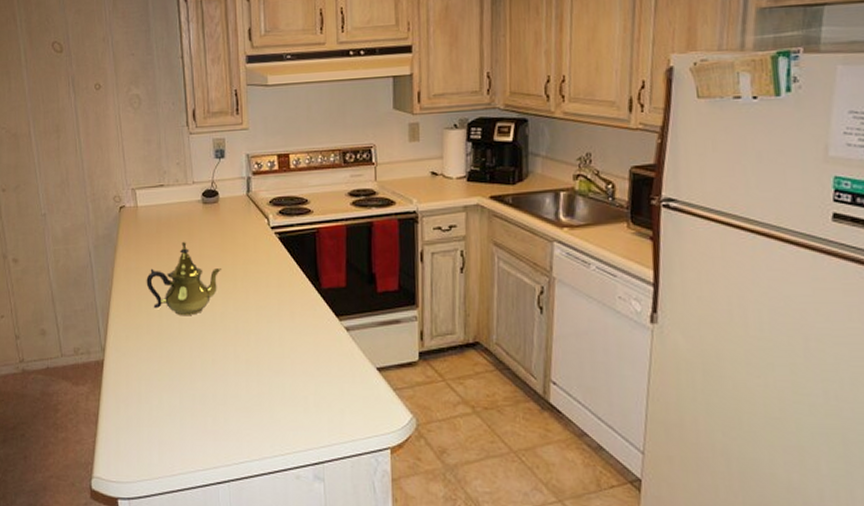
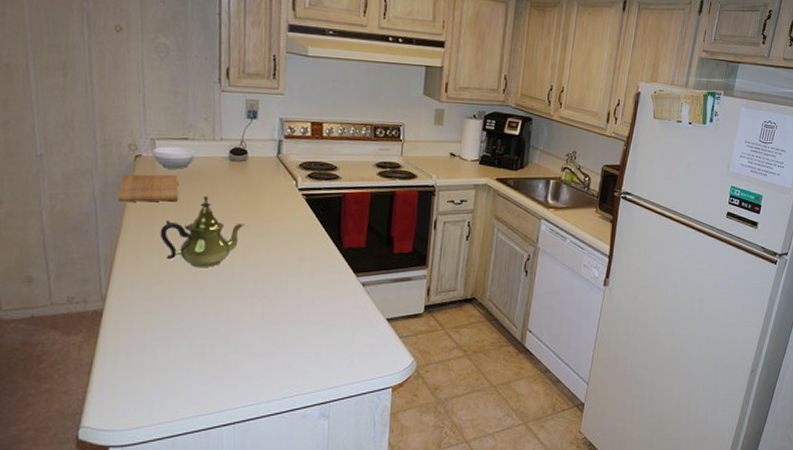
cutting board: none [107,222,159,254] -> present [117,174,179,203]
bowl: none [134,194,172,217] -> present [152,146,196,169]

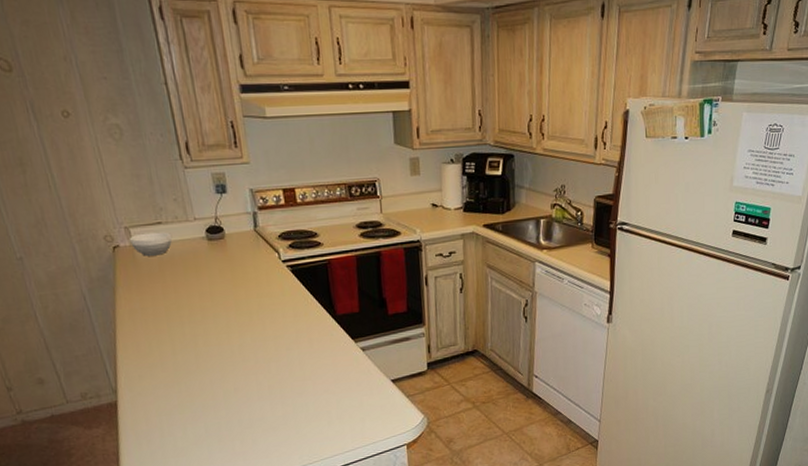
cutting board: present [117,174,179,203] -> none [104,261,164,296]
teapot: present [160,195,245,267] -> none [153,278,236,351]

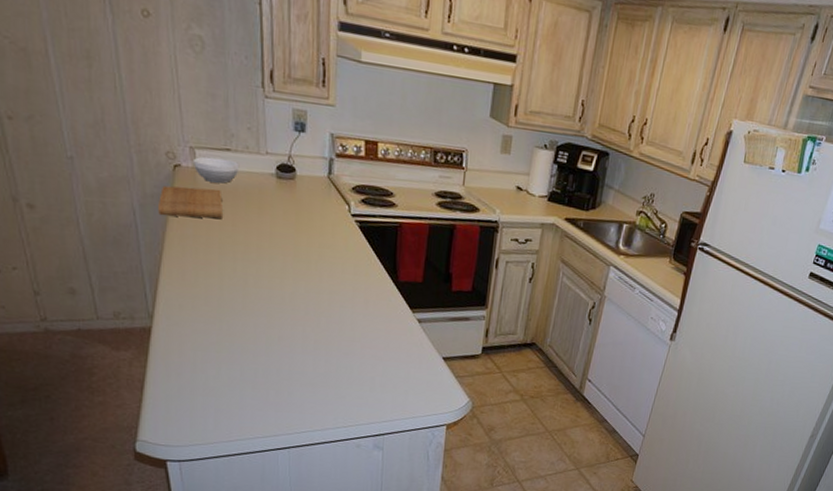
cutting board: none [104,261,164,296] -> present [157,185,223,219]

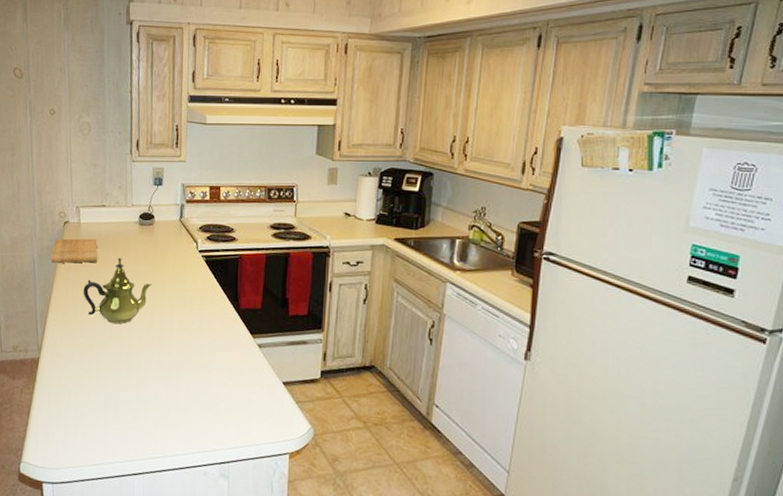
bowl: present [192,156,240,184] -> none [77,213,112,233]
teapot: none [205,214,295,292] -> present [83,257,153,324]

